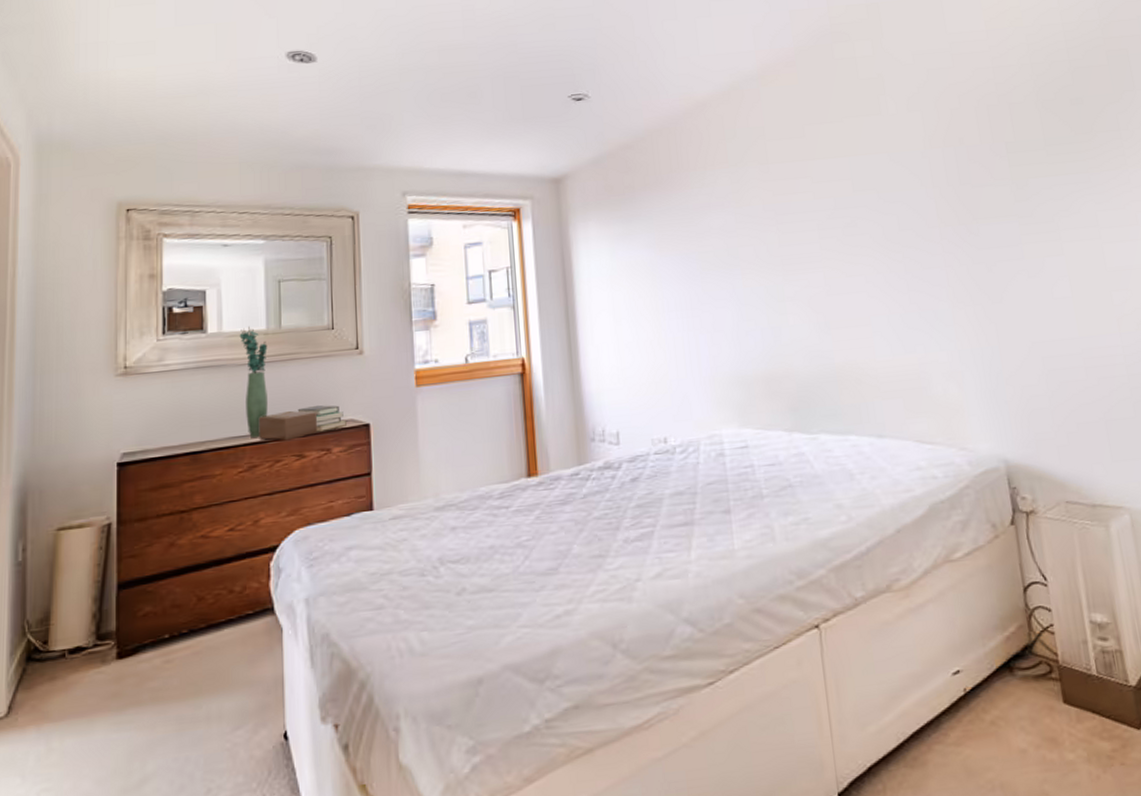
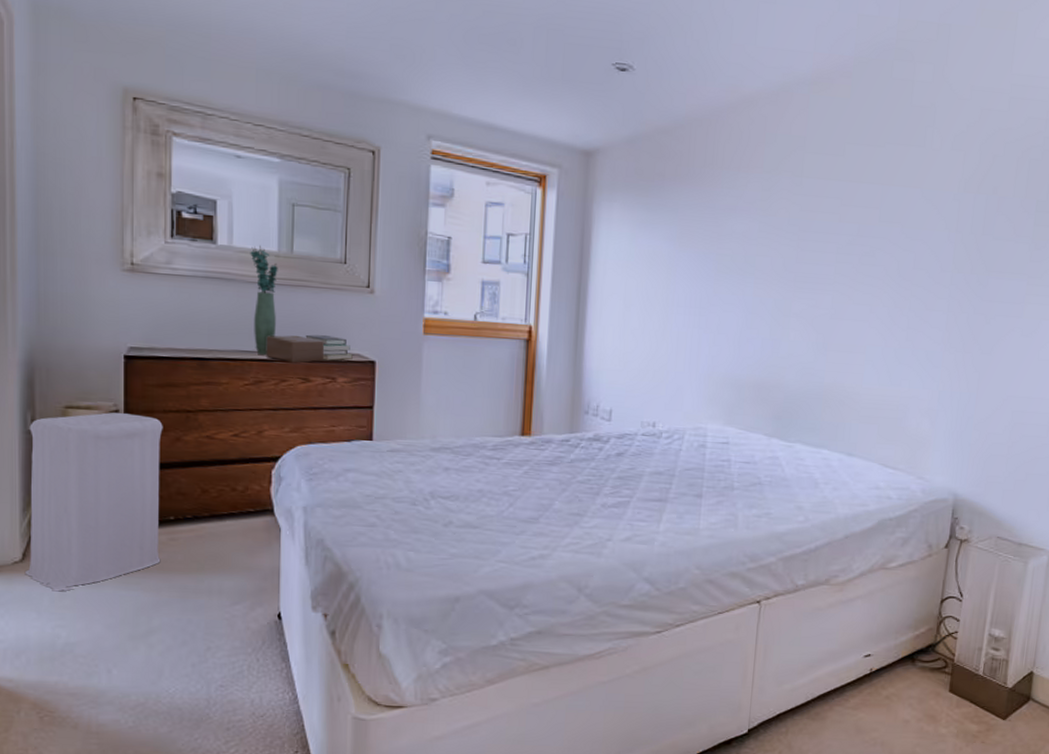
laundry basket: none [11,524,157,747] -> present [26,412,163,592]

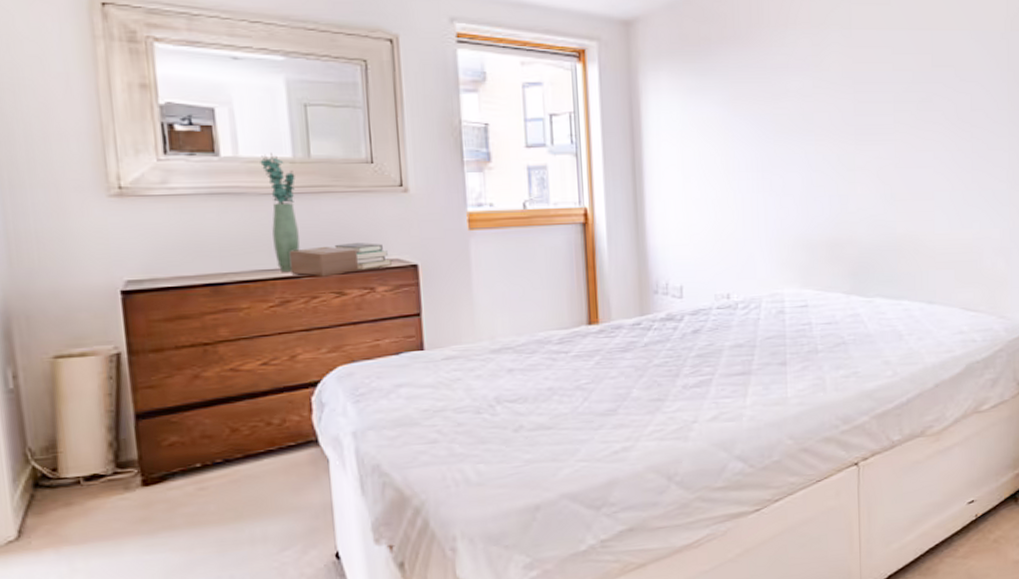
laundry basket: present [26,412,163,592] -> none [11,355,190,568]

